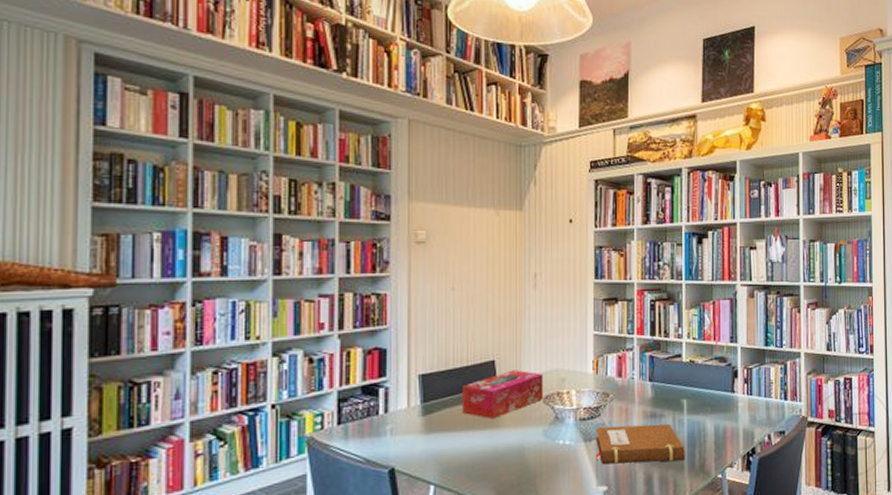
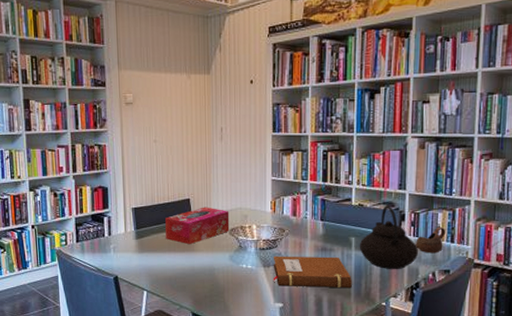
teapot: none [691,361,754,435] -> present [359,205,419,270]
cup: none [750,382,779,414] -> present [416,226,446,254]

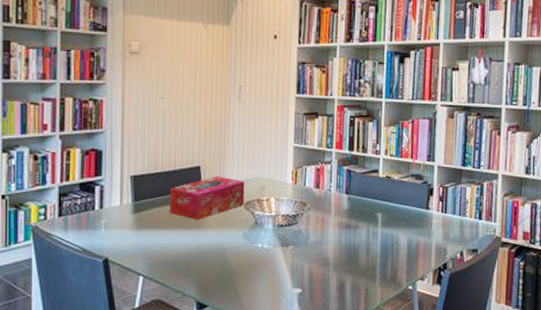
notebook: present [273,256,352,289] -> none [291,233,378,271]
teapot: present [359,205,419,270] -> none [385,178,447,249]
cup: present [416,226,446,254] -> none [444,202,474,231]

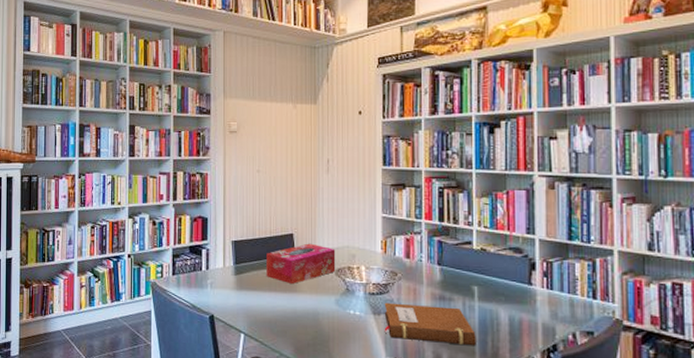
notebook: none [291,233,378,271] -> present [384,302,476,346]

